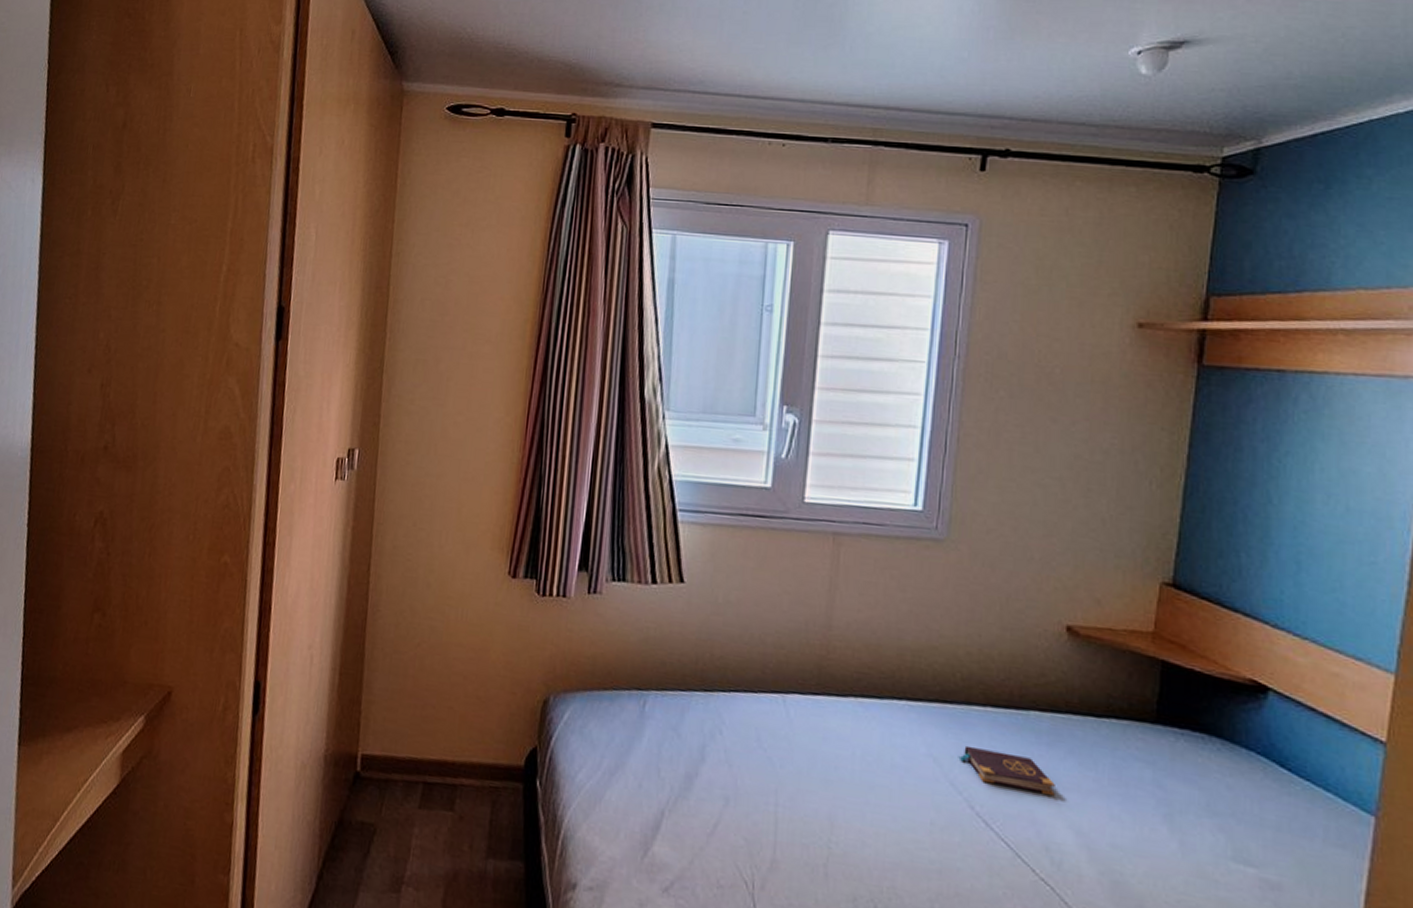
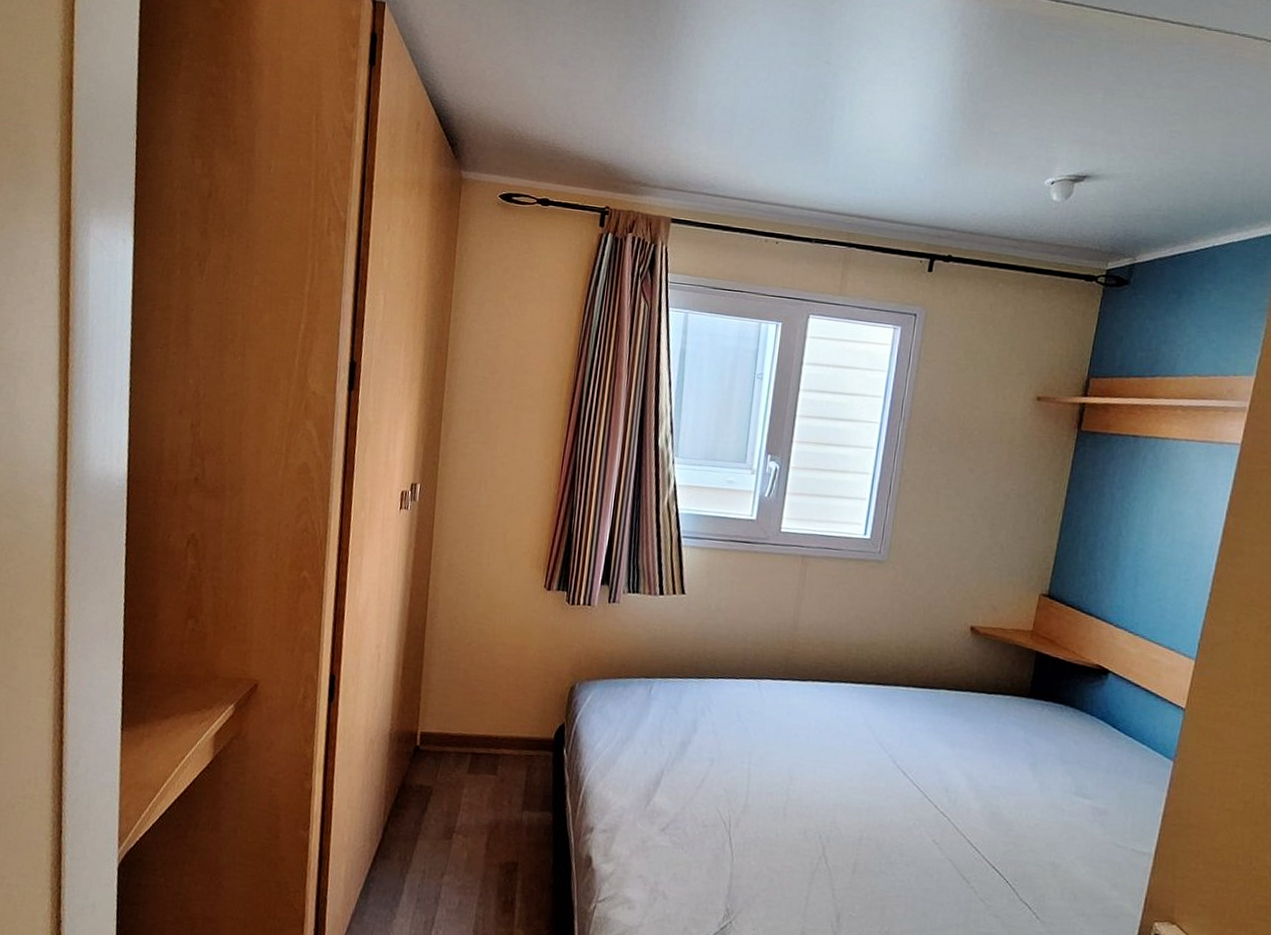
book: present [958,745,1055,795] -> none [886,716,955,751]

